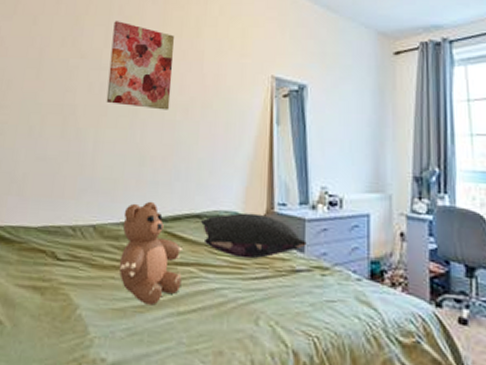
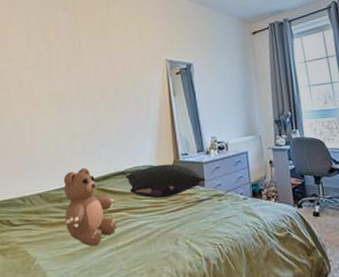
wall art: present [106,21,174,110] -> none [33,28,89,96]

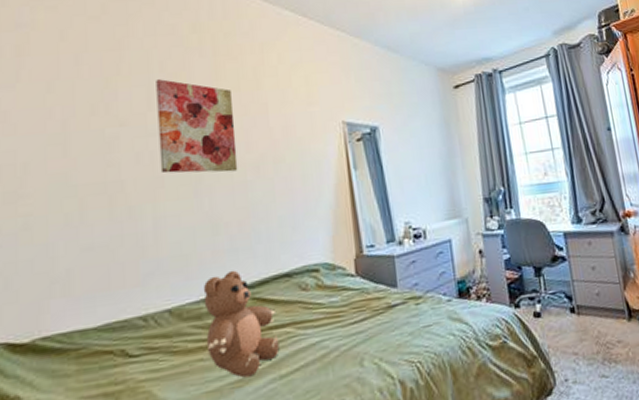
wall art: none [33,28,89,96] -> present [156,79,238,174]
pillow: present [124,163,206,199] -> none [289,259,399,307]

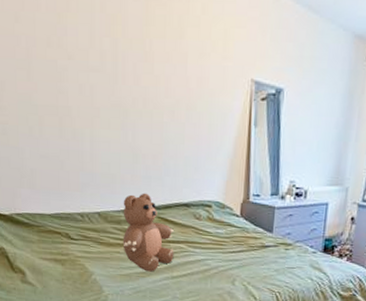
wall art: present [156,79,238,174] -> none [97,19,158,112]

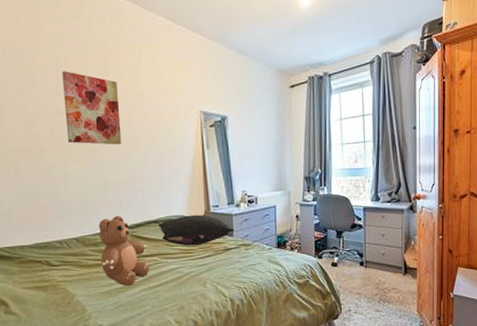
wall art: none [97,19,158,112] -> present [62,71,122,145]
pillow: none [187,202,275,238] -> present [157,214,235,246]

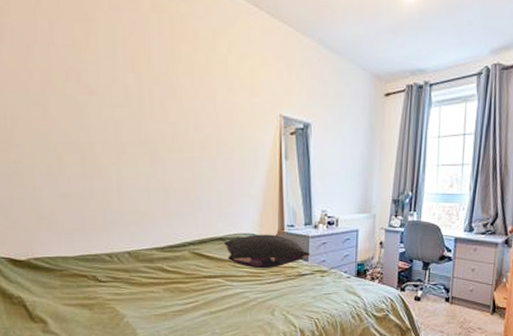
wall art: present [62,71,122,145] -> none [119,54,187,148]
teddy bear: present [98,215,149,286] -> none [155,229,211,309]

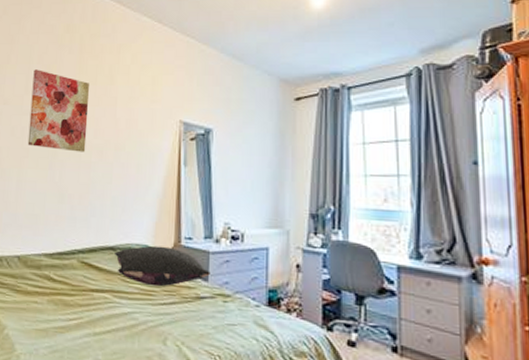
wall art: none [119,54,187,148] -> present [27,69,89,152]

